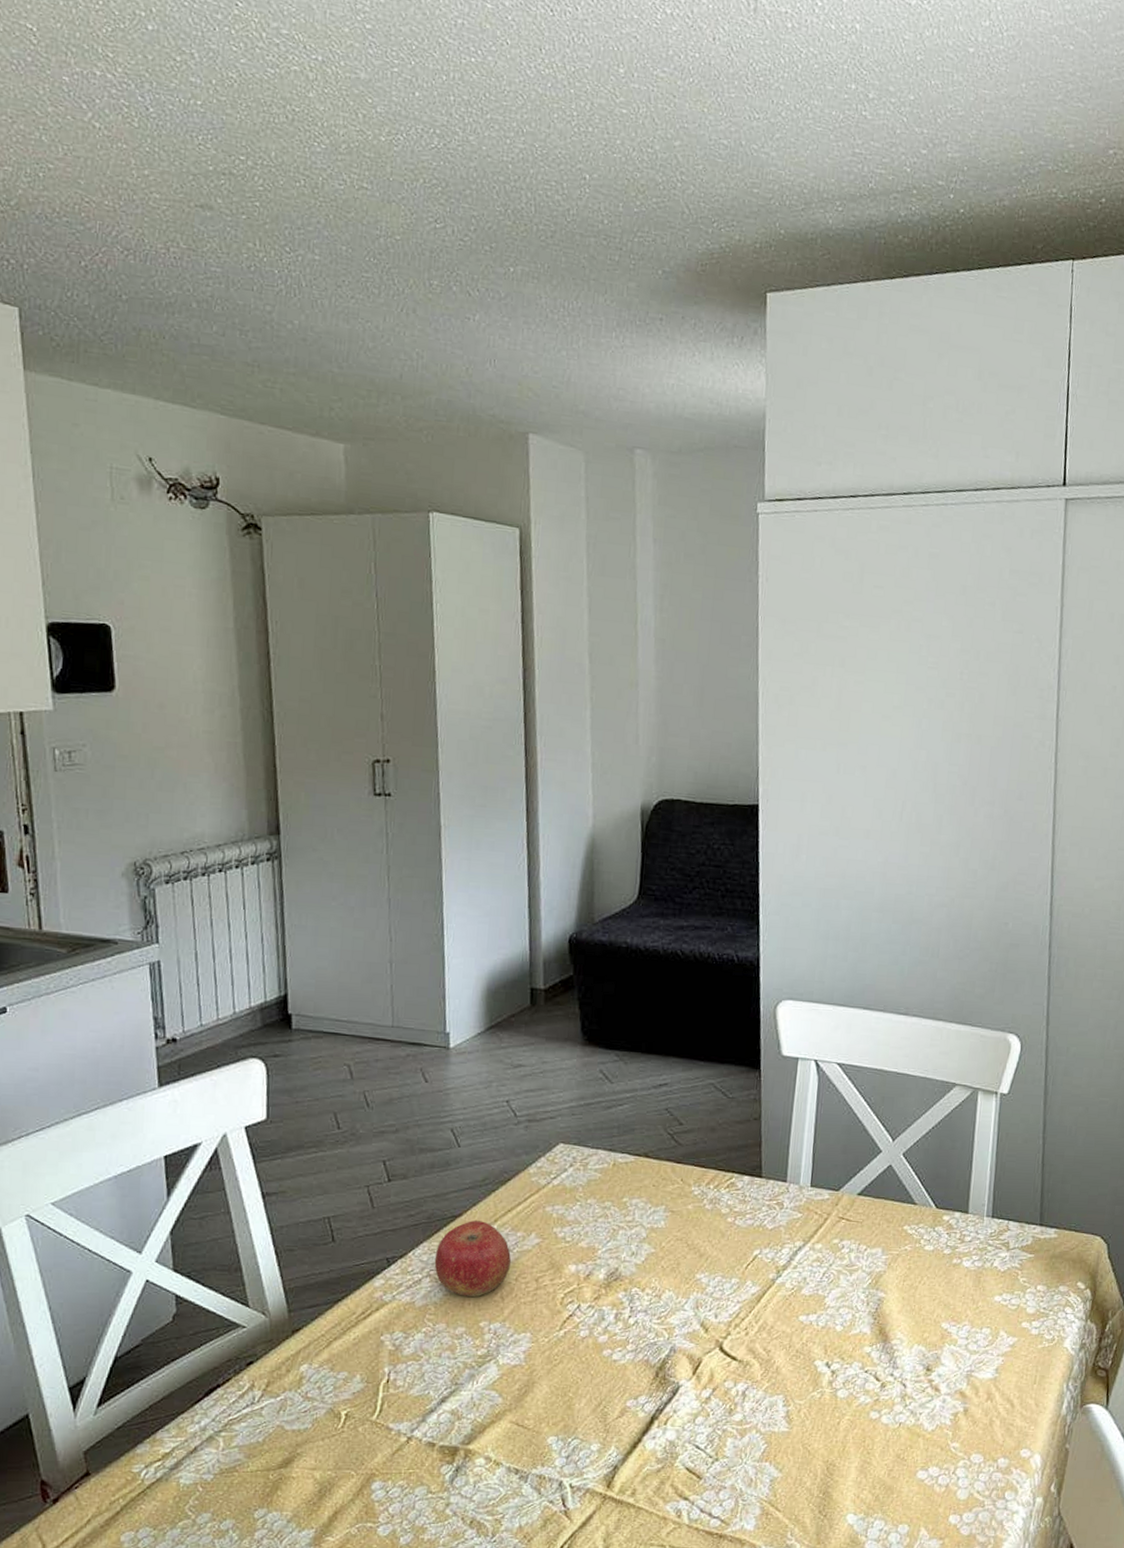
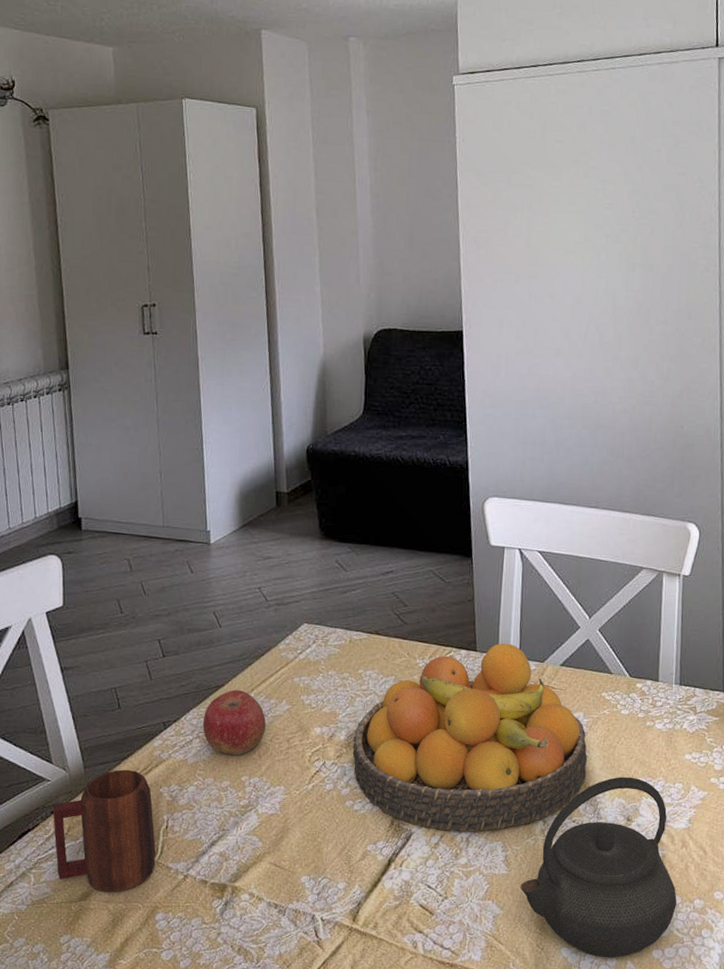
mug: none [248,1313,374,1458] -> present [52,769,156,892]
fruit bowl: none [612,1168,884,1384] -> present [352,643,587,832]
kettle: none [802,1321,979,1525] -> present [520,777,678,958]

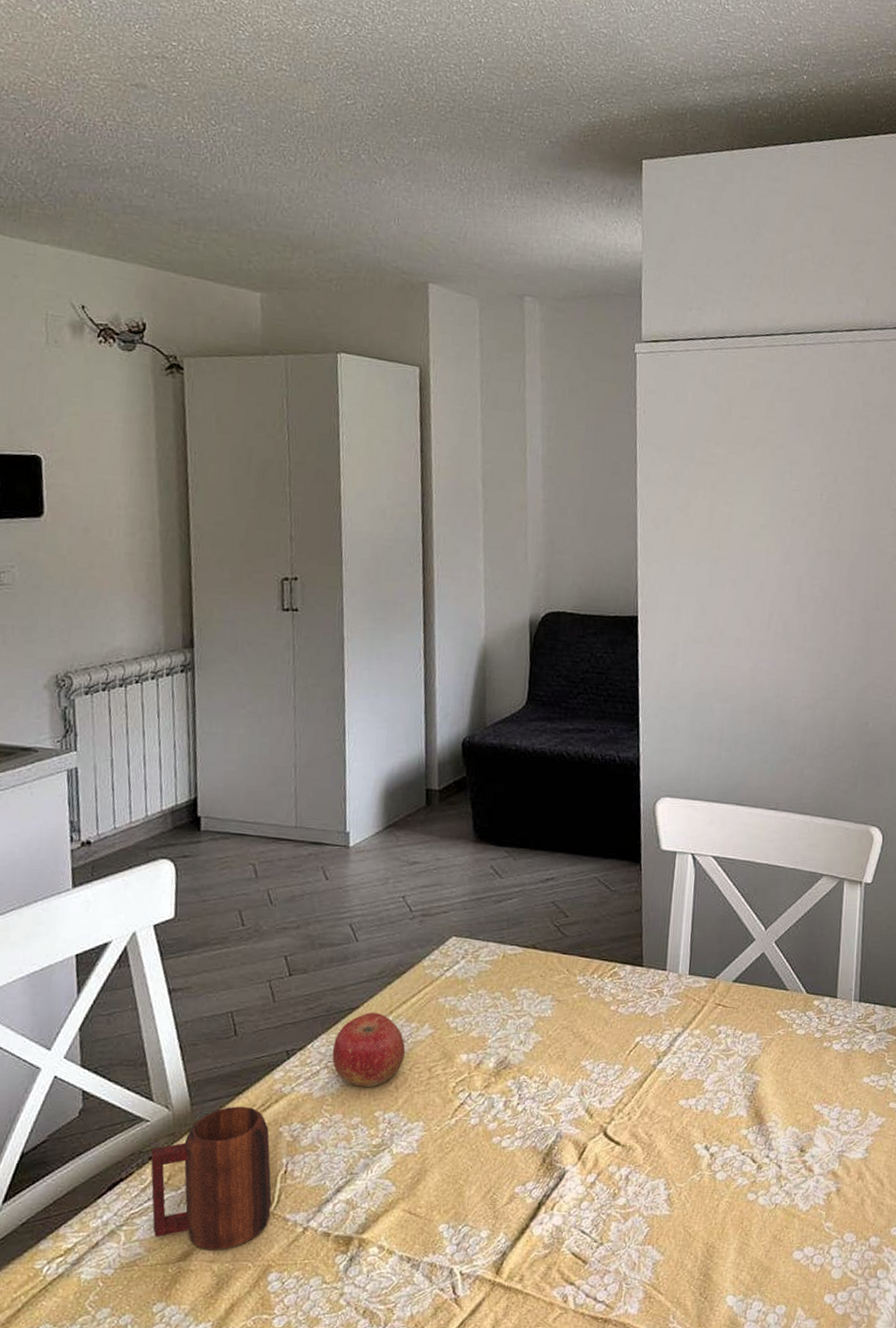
fruit bowl: present [352,643,587,832] -> none [502,957,760,1168]
kettle: present [520,777,678,958] -> none [683,1103,852,1306]

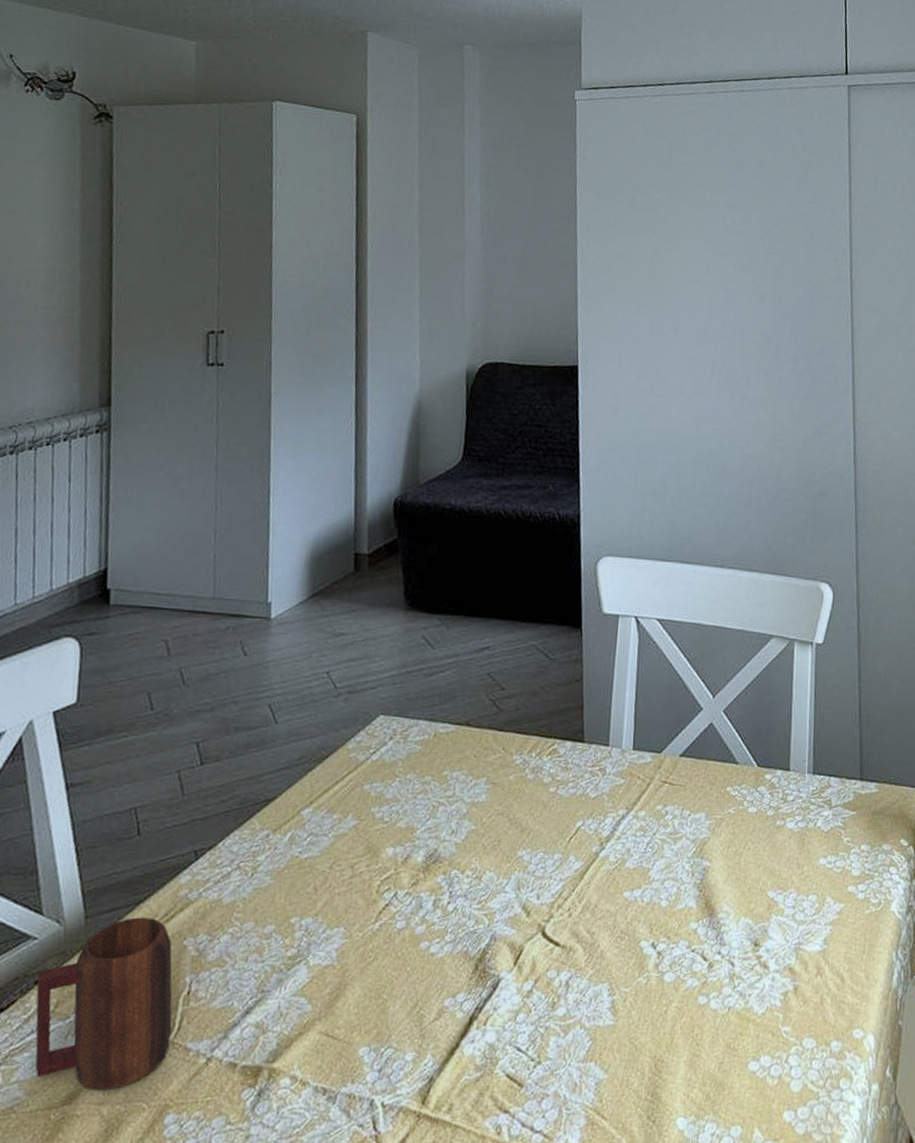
apple: present [332,1013,405,1087] -> none [245,804,326,889]

